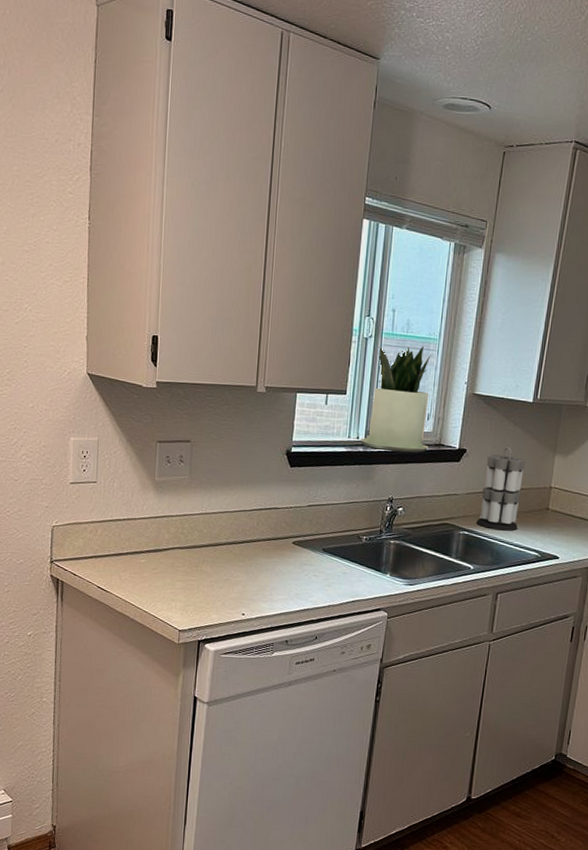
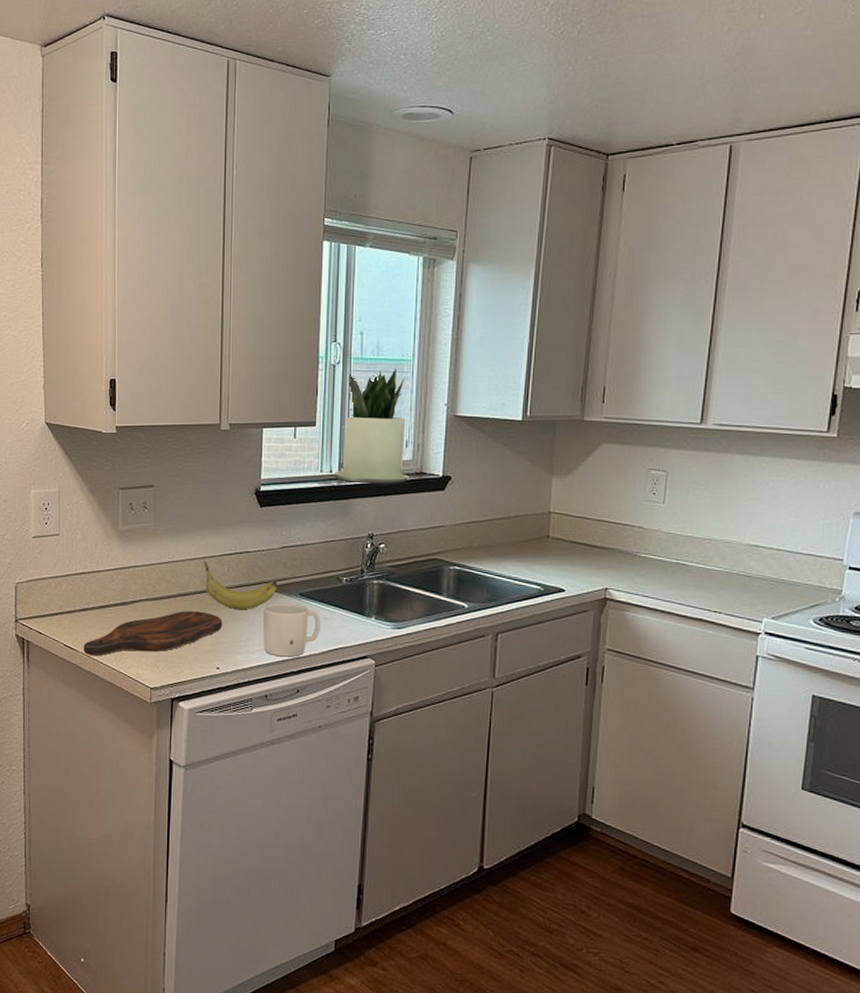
cutting board: none [116,560,250,599] -> present [83,611,222,656]
fruit: none [235,513,303,562] -> present [204,559,278,610]
mug: none [286,556,340,607] -> present [263,602,320,657]
spice rack: present [477,447,526,531] -> none [468,471,519,563]

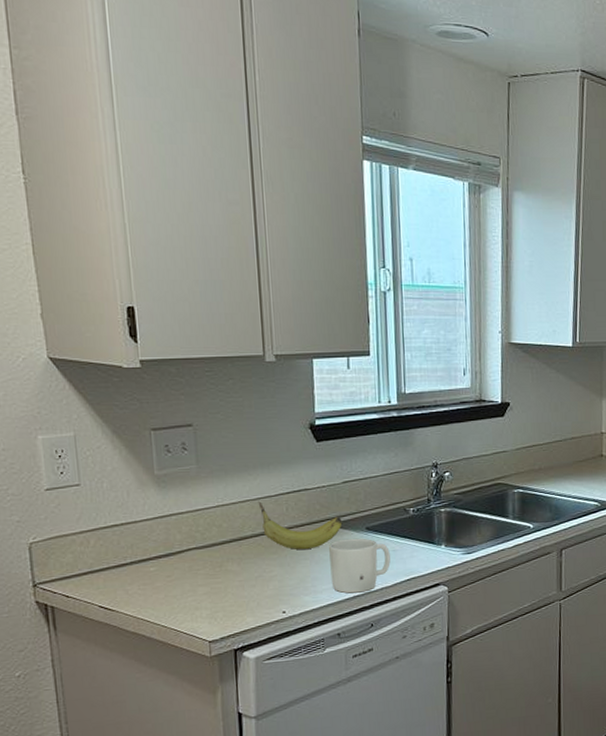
cutting board: present [83,611,222,656] -> none [124,555,285,615]
planter: present [334,369,409,484] -> none [393,296,469,413]

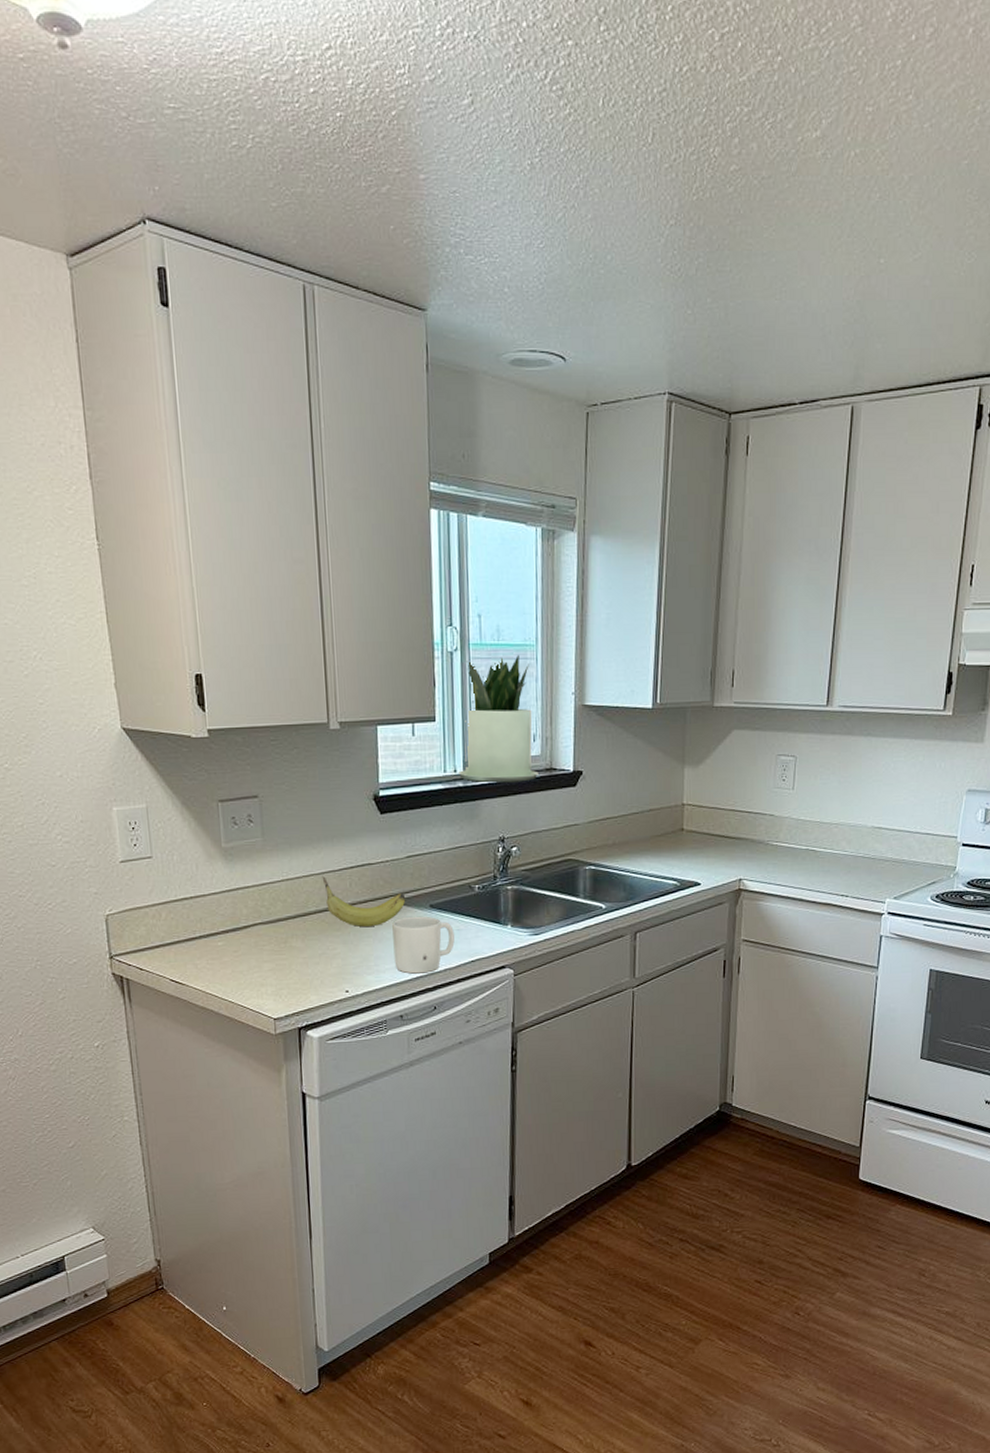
planter: none [393,296,469,413] -> present [459,655,539,783]

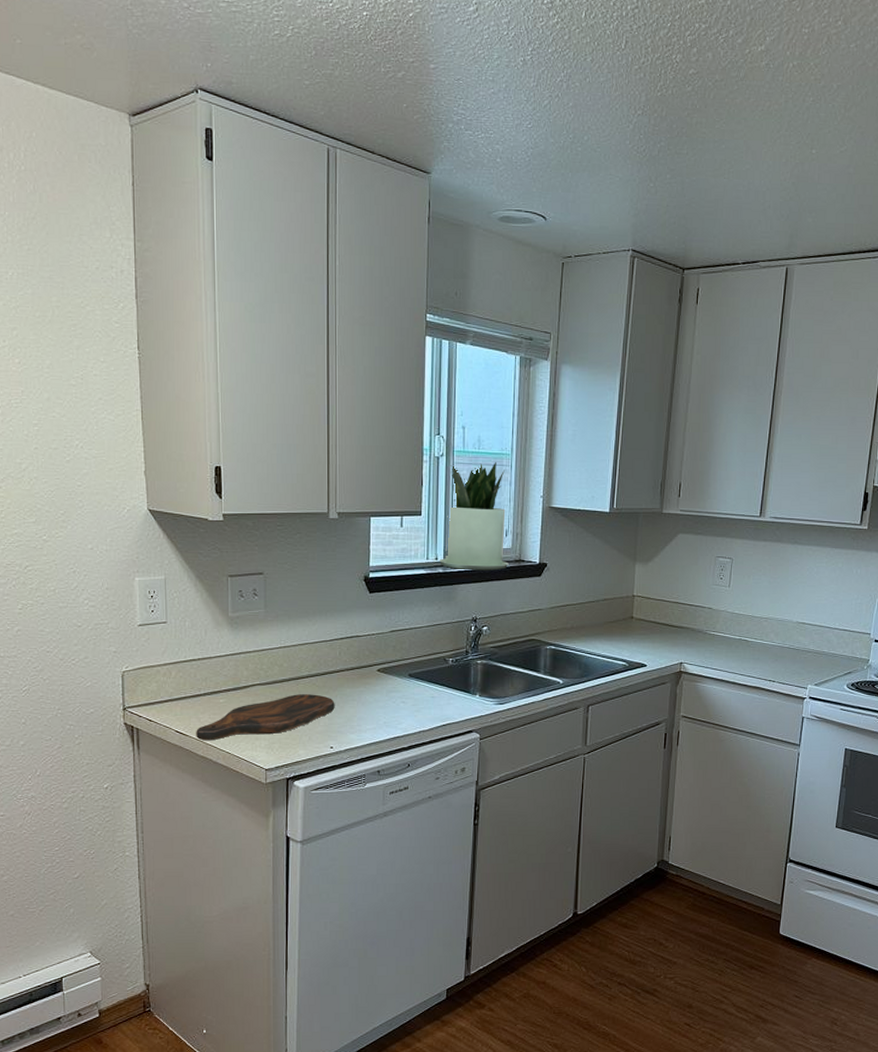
cutting board: none [193,932,348,990] -> present [196,694,335,741]
fruit: present [322,875,406,928] -> none [315,644,388,692]
mug: present [392,916,455,974] -> none [375,683,429,734]

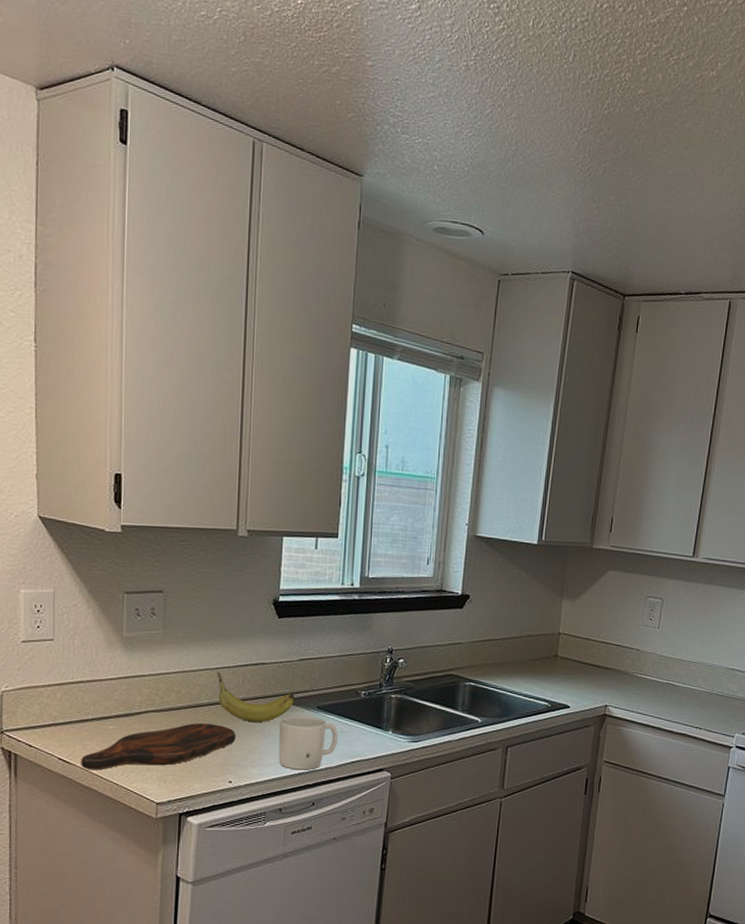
fruit: none [315,644,388,692] -> present [217,670,295,723]
mug: none [375,683,429,734] -> present [278,715,338,770]
planter: present [440,462,509,571] -> none [355,485,429,600]

